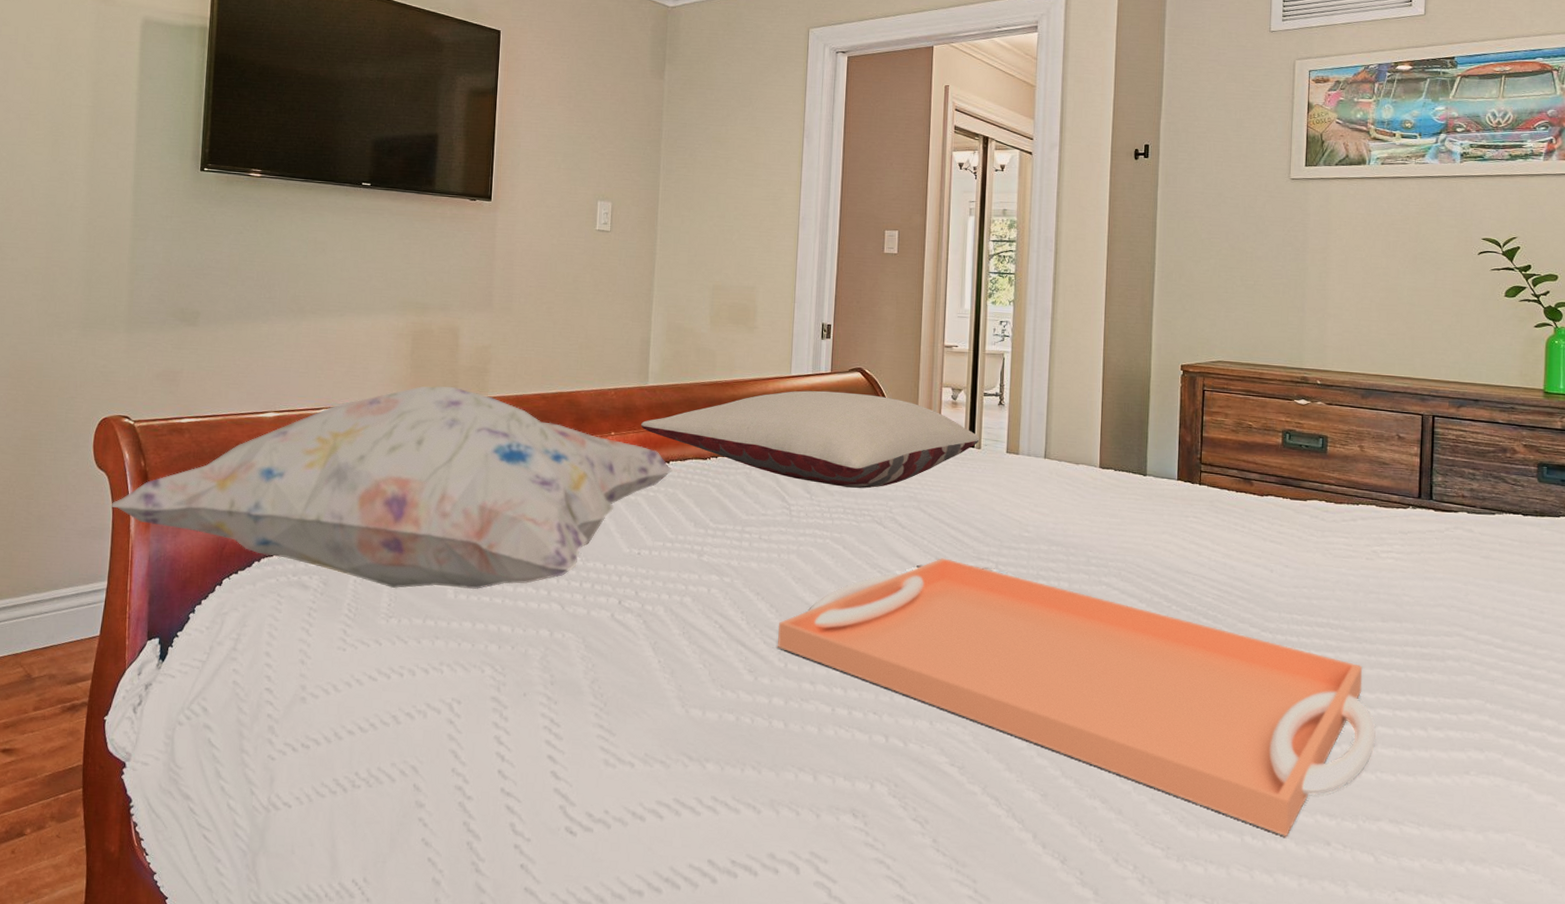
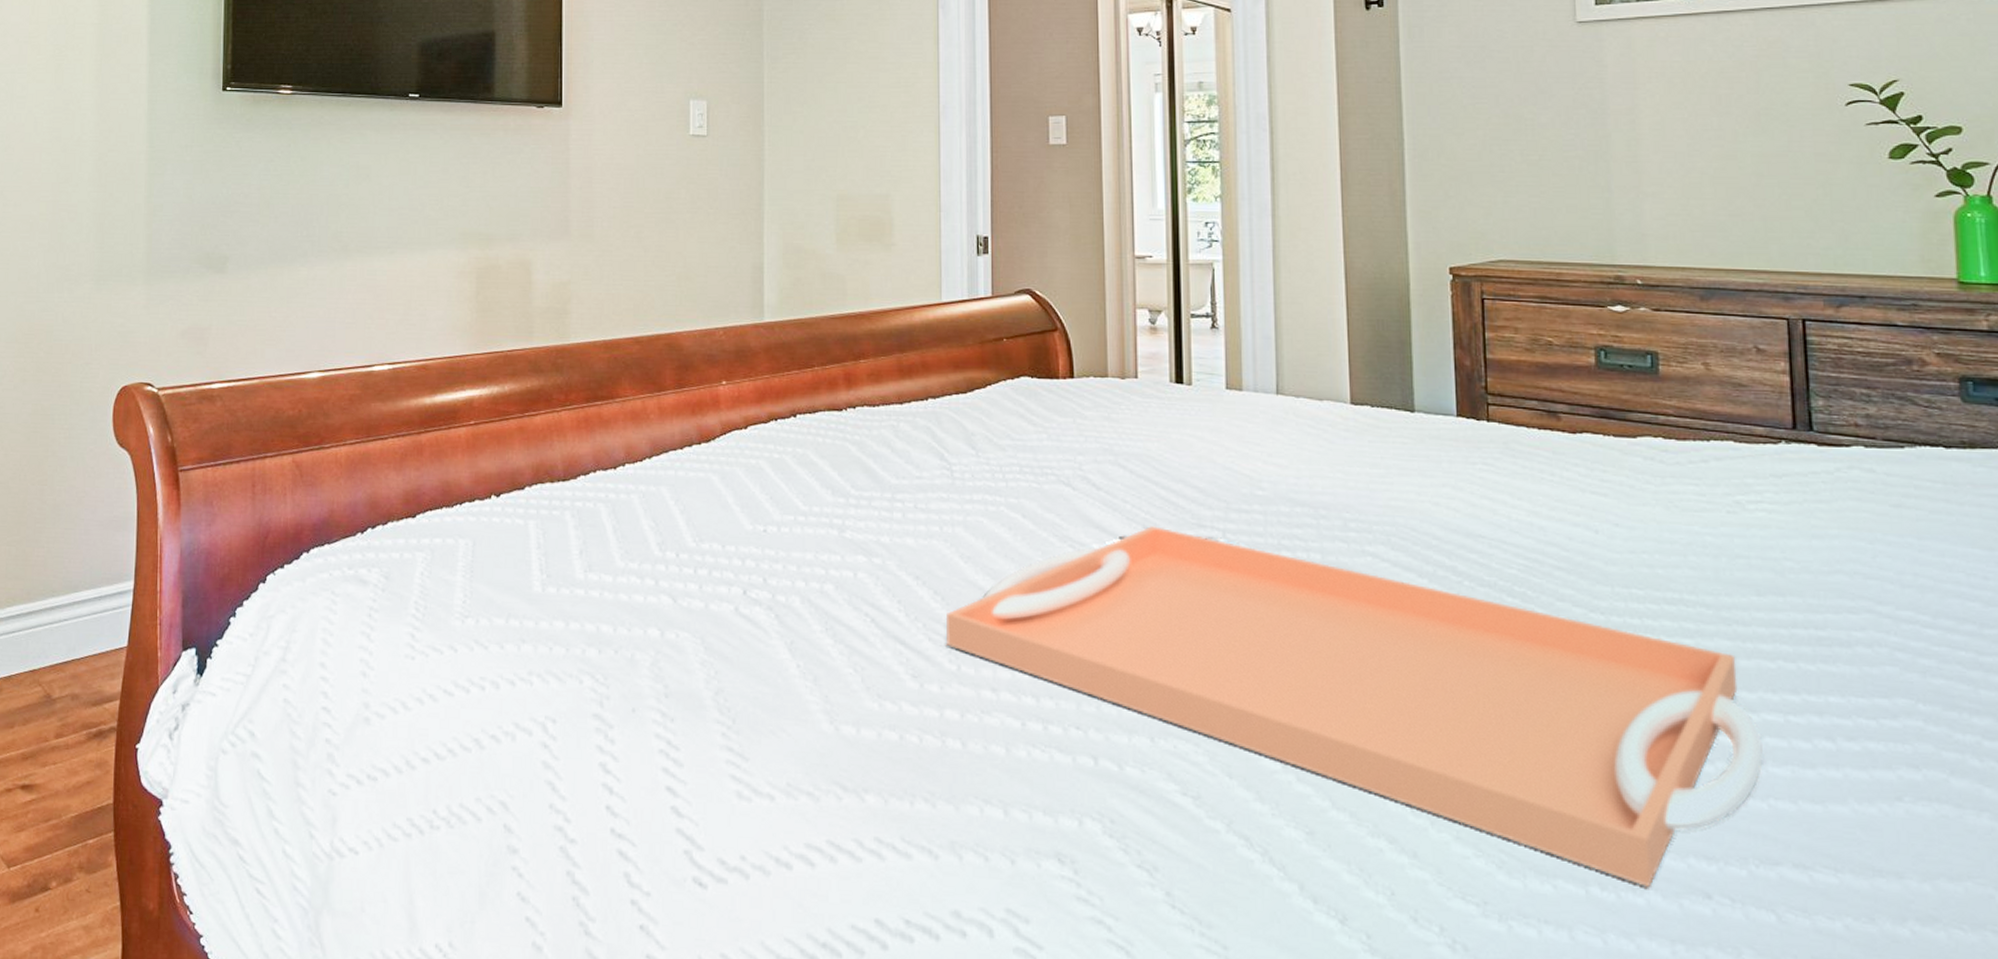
decorative pillow: present [111,385,673,590] -> none [135,332,801,582]
pillow: present [641,390,980,489] -> none [758,319,1189,440]

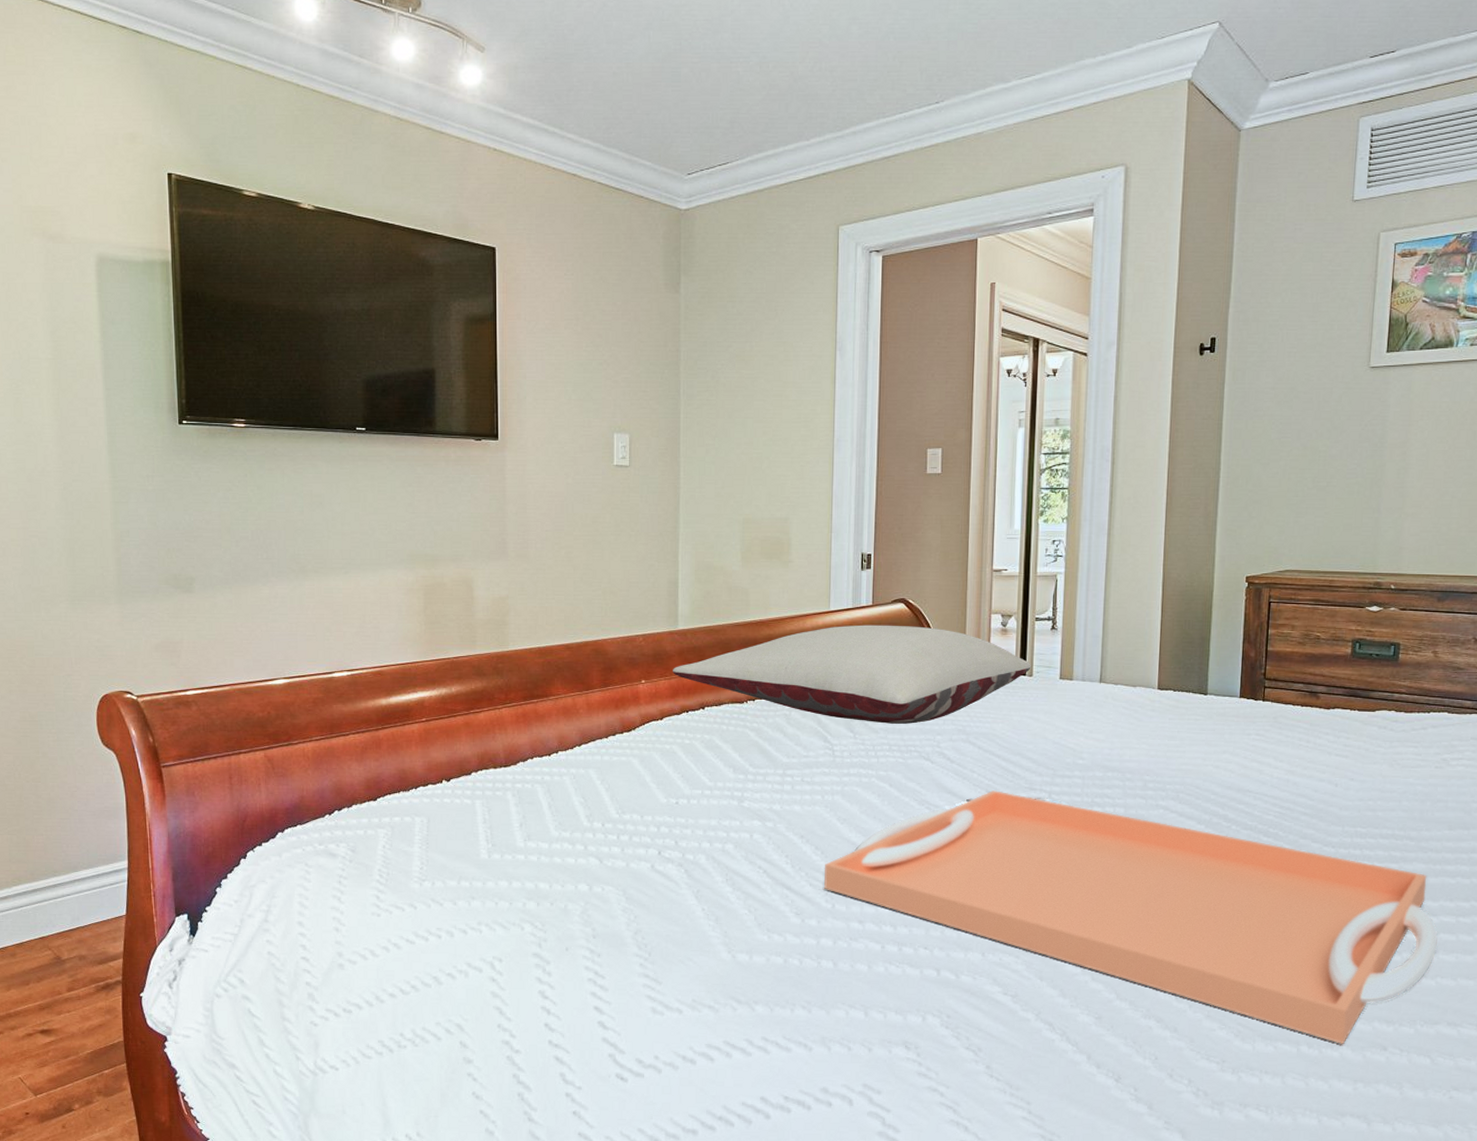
pillow: none [758,319,1189,440] -> present [673,625,1031,724]

